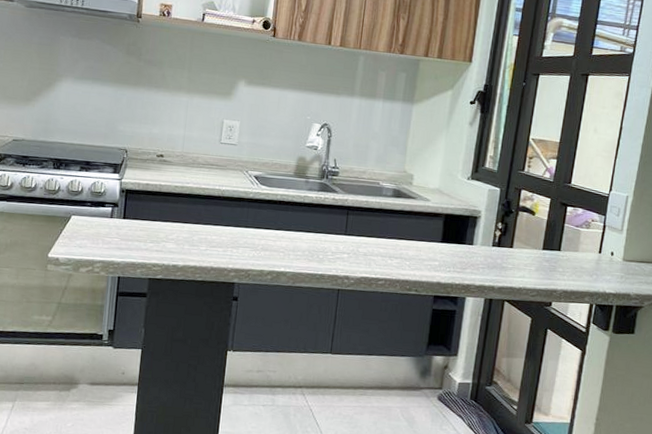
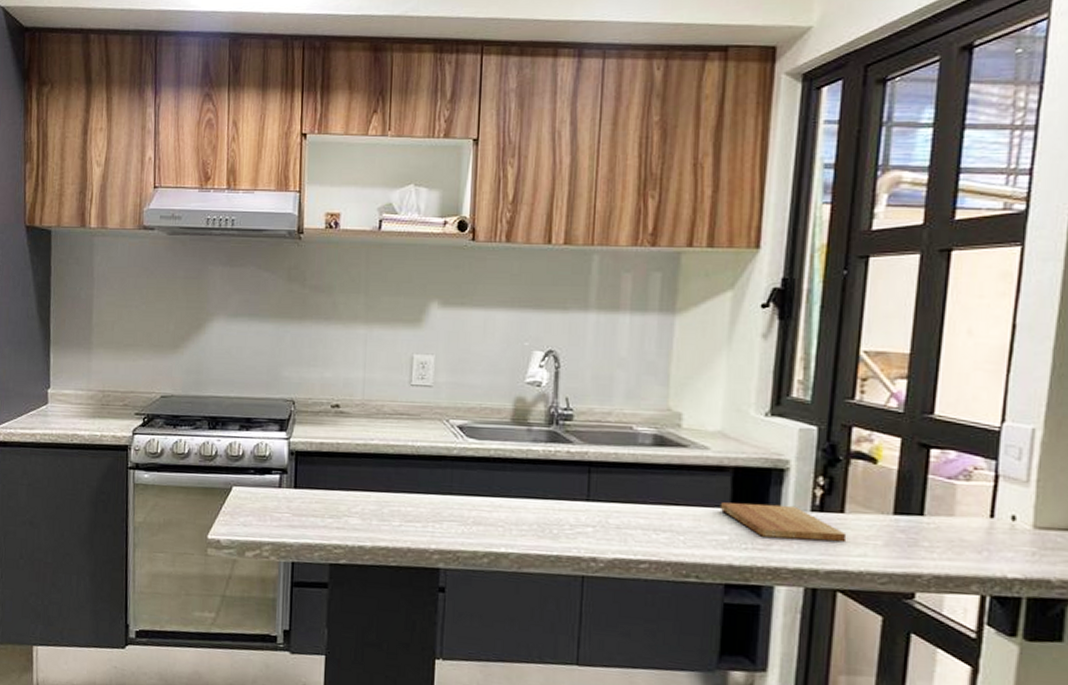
cutting board: none [434,238,514,267] -> present [720,502,847,542]

